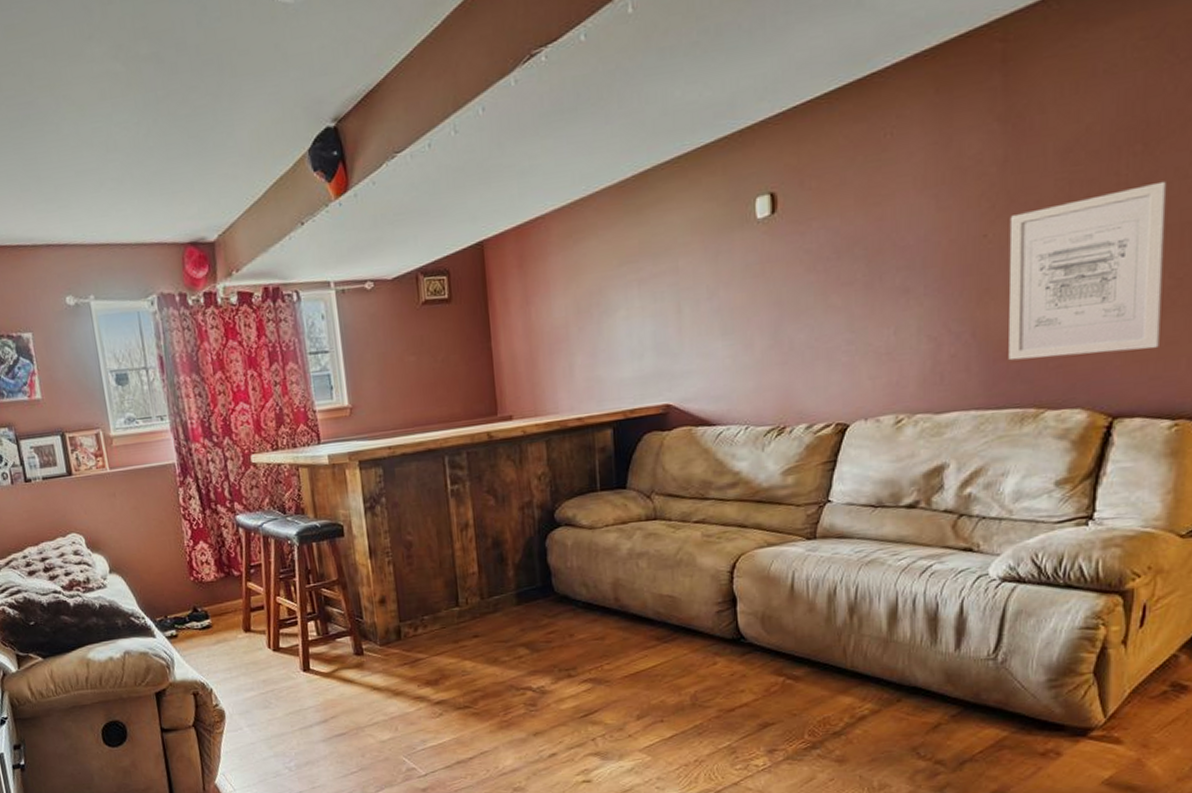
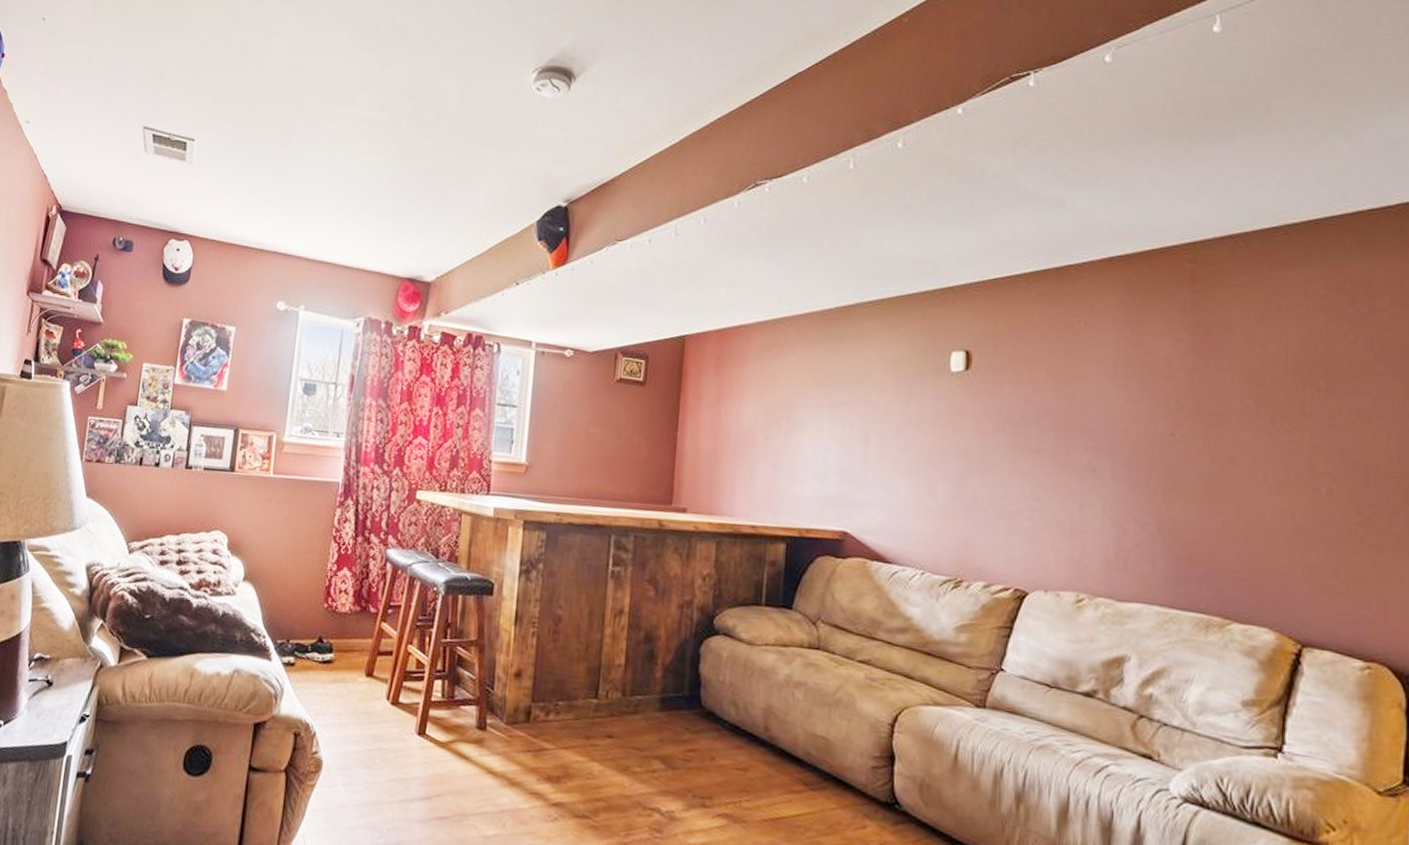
wall art: present [1008,180,1168,361] -> none [1194,420,1352,582]

